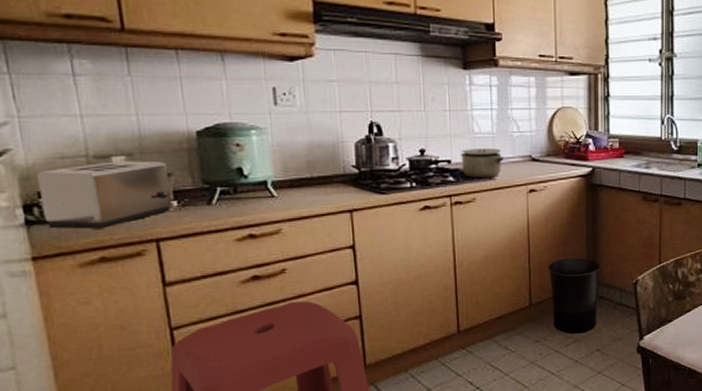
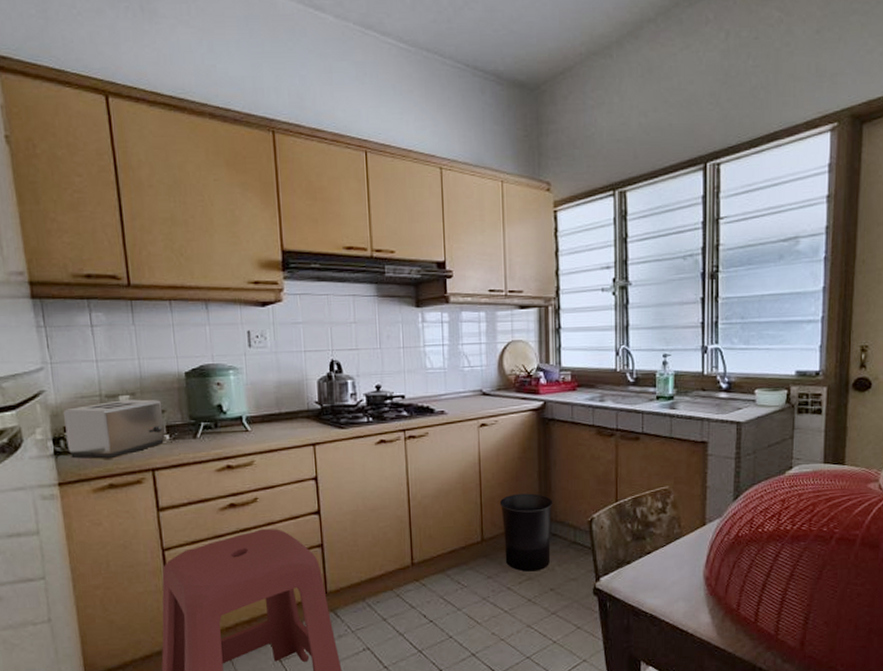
saucepan: present [460,148,504,179] -> none [413,383,455,414]

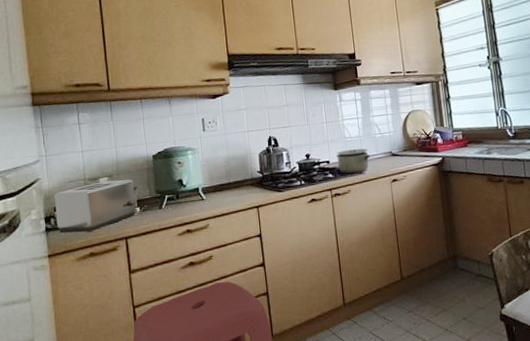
saucepan: none [413,383,455,414] -> present [336,148,370,174]
waste bin: present [499,493,553,572] -> none [413,234,461,304]

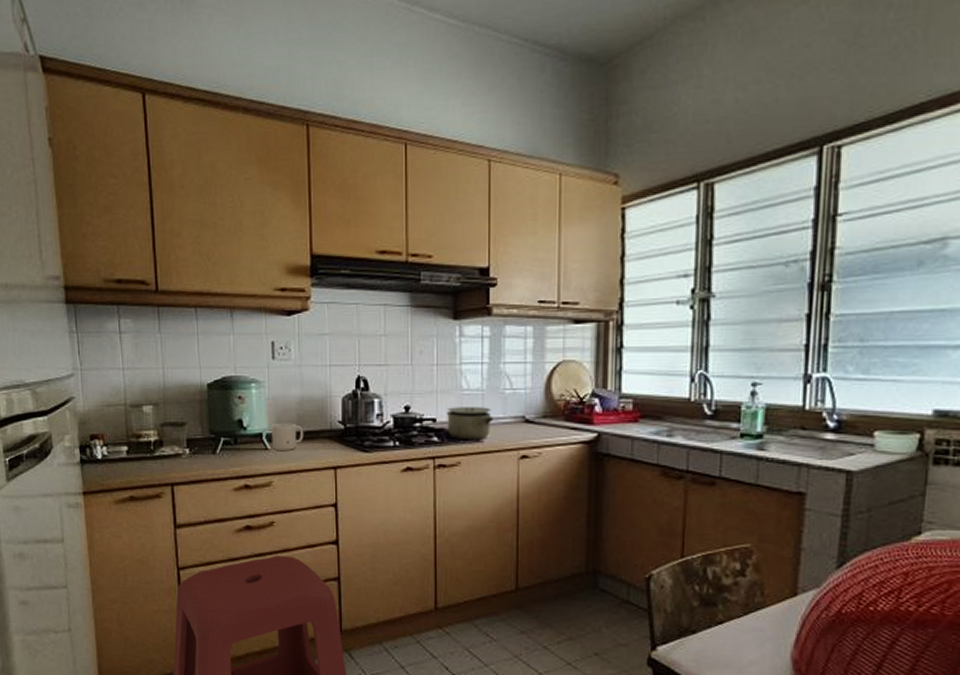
toaster: present [55,179,136,233] -> none [91,410,185,470]
mug: none [205,177,232,200] -> present [270,422,304,452]

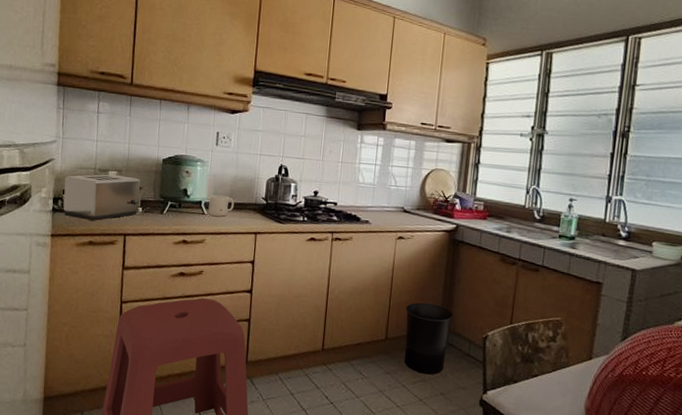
toaster: none [91,410,185,470] -> present [63,174,140,221]
saucepan: present [446,407,493,441] -> none [344,195,380,222]
waste bin: none [539,539,604,631] -> present [404,302,454,375]

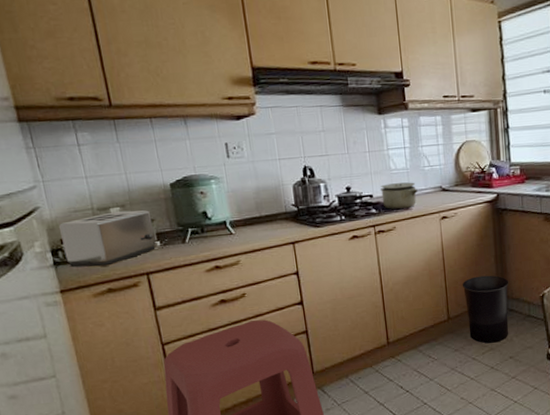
mug: present [208,194,235,217] -> none [232,210,264,235]
saucepan: none [344,195,380,222] -> present [380,182,418,210]

